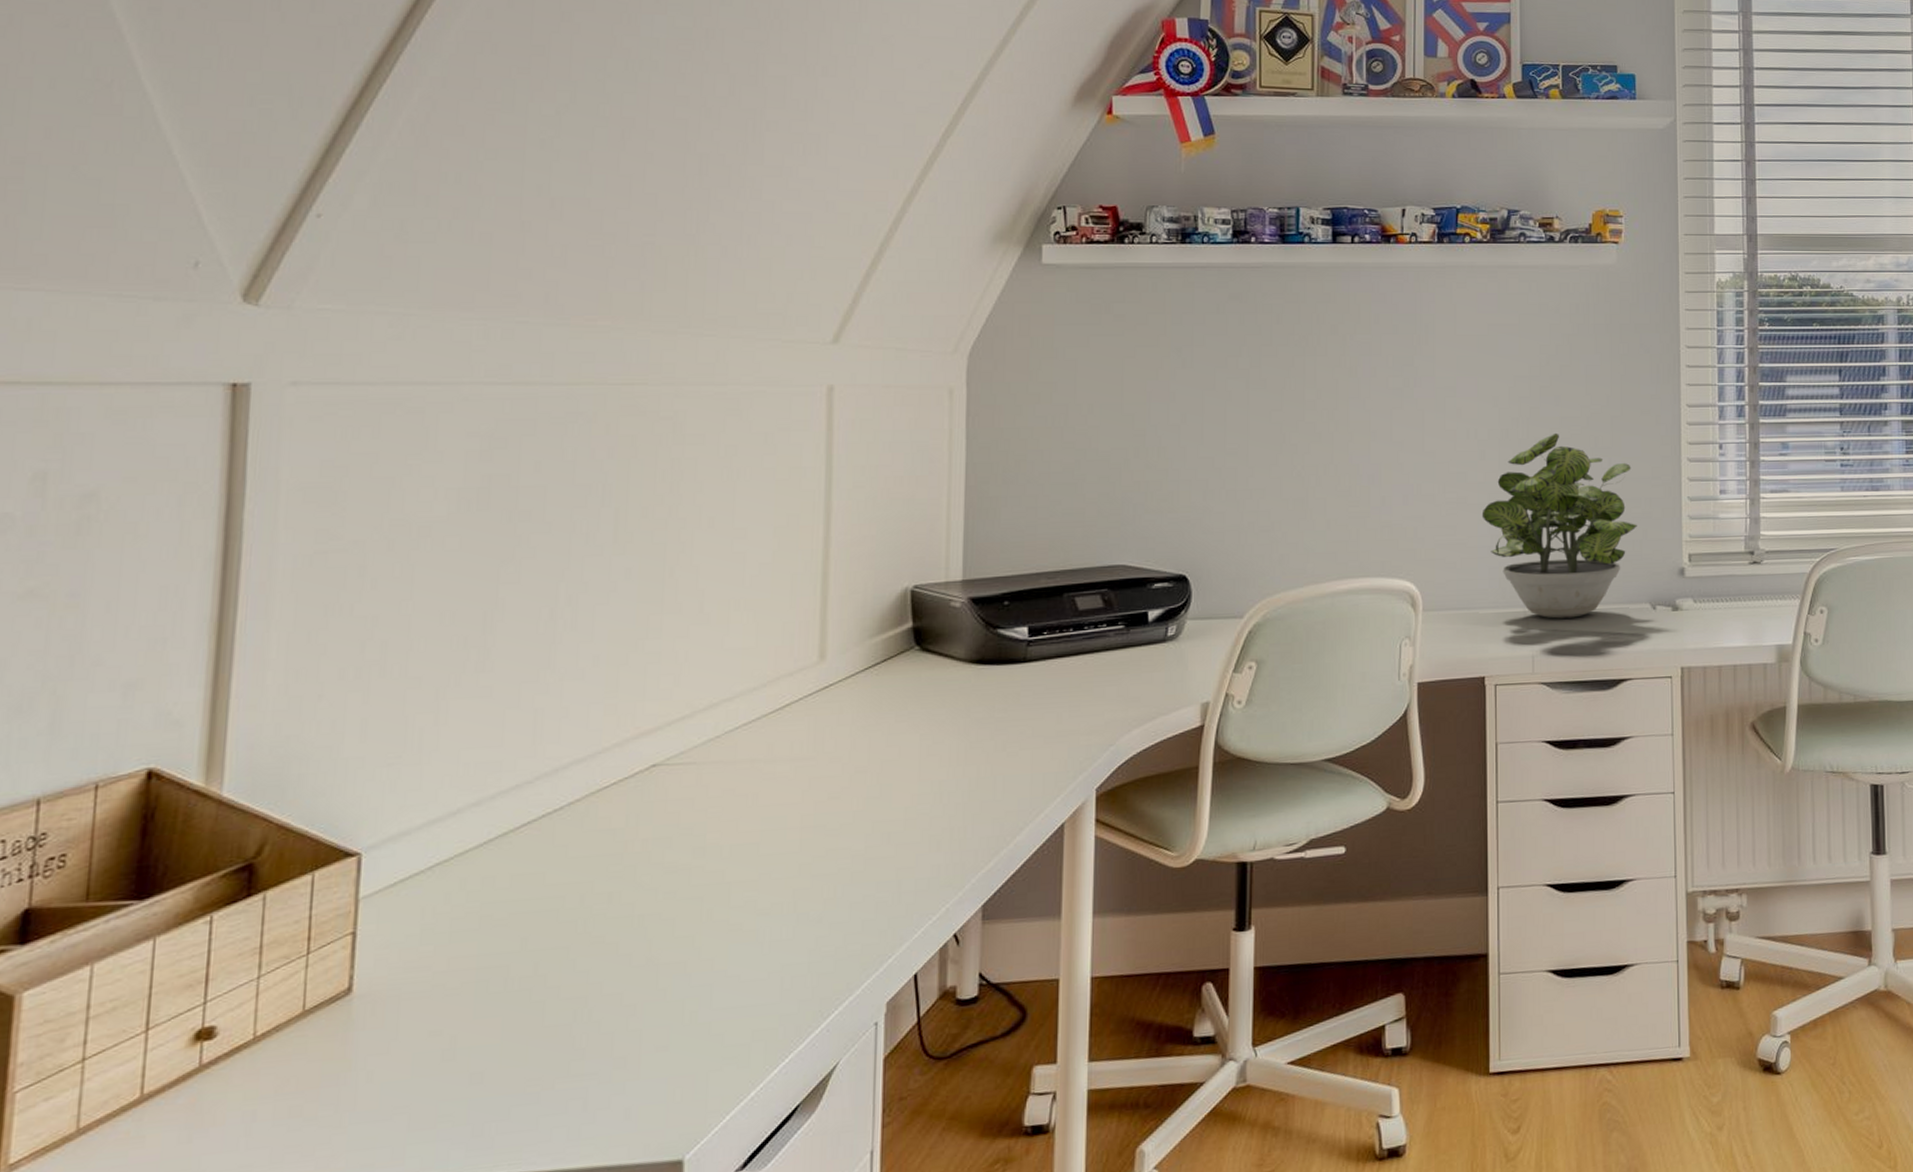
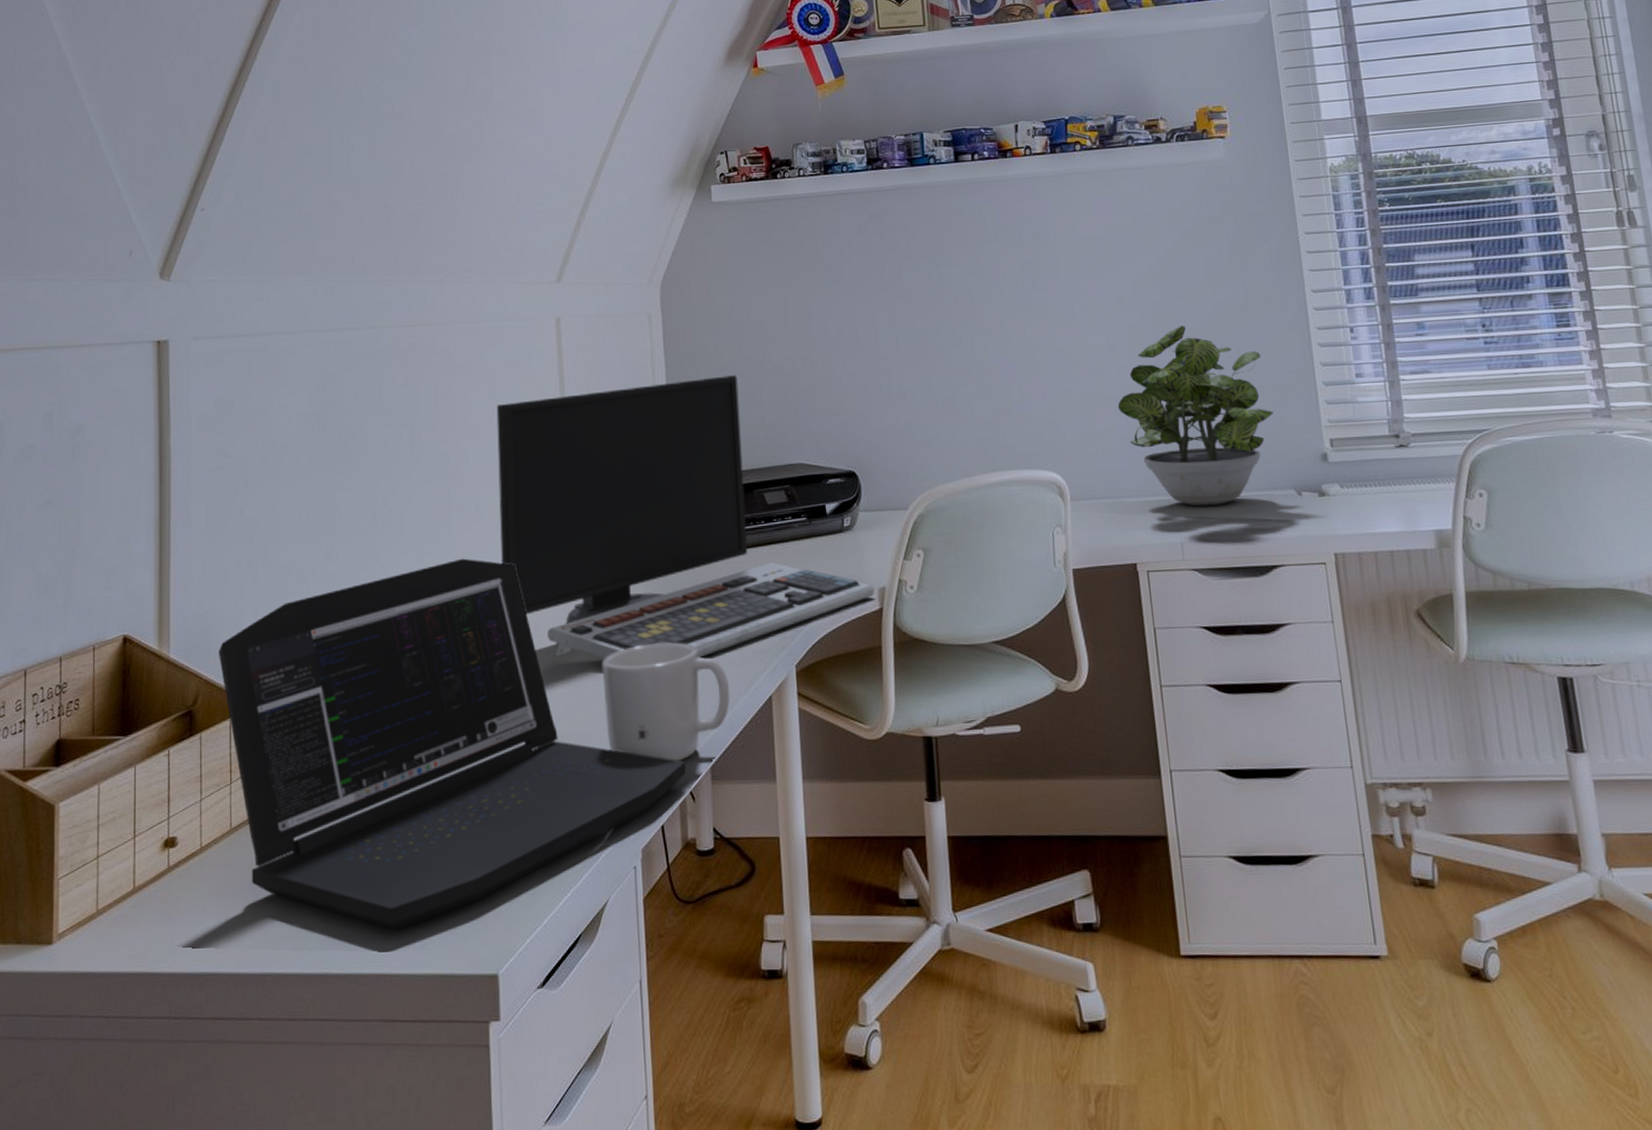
laptop: none [300,669,951,1121] -> present [218,558,686,931]
computer monitor: none [729,463,1055,746] -> present [496,375,748,624]
computer keyboard: none [783,674,1196,787] -> present [547,561,875,660]
mug: none [852,766,1014,901] -> present [602,642,730,761]

